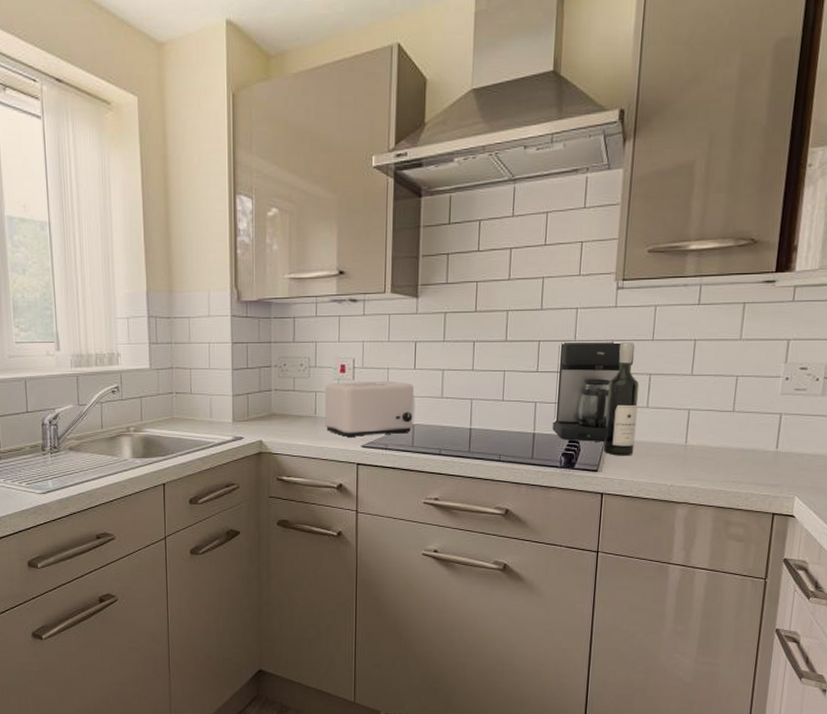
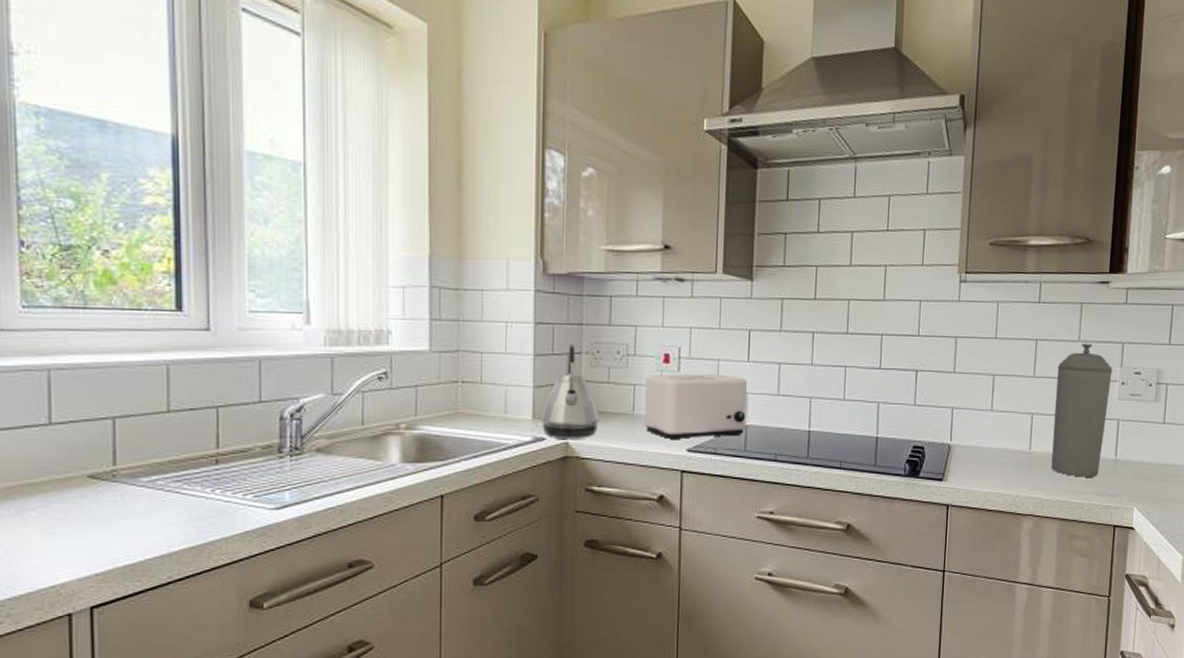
kettle: none [239,359,287,439] -> present [540,343,600,440]
coffee maker: present [552,341,635,443] -> none [896,336,979,449]
bottle: present [603,342,640,456] -> none [948,339,984,463]
canister: none [707,341,777,468] -> present [1051,343,1113,477]

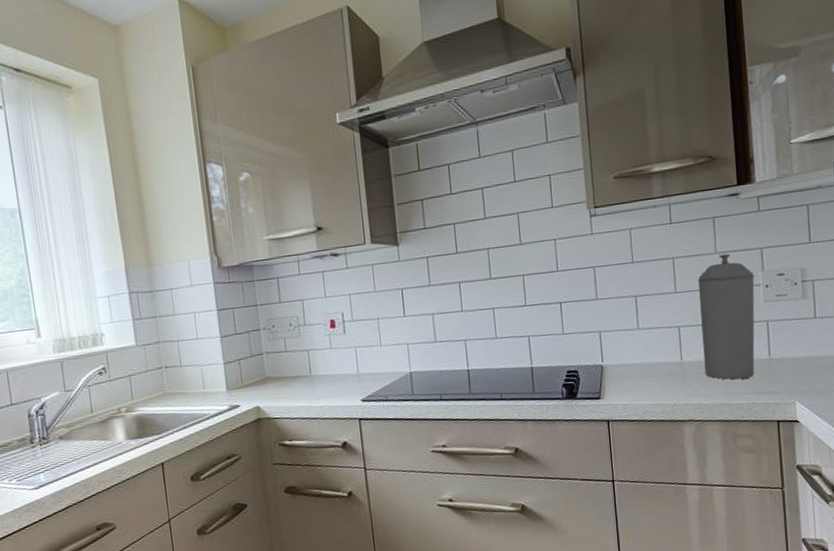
kettle: present [540,343,600,440] -> none [233,323,283,405]
toaster: present [644,373,747,440] -> none [317,330,410,393]

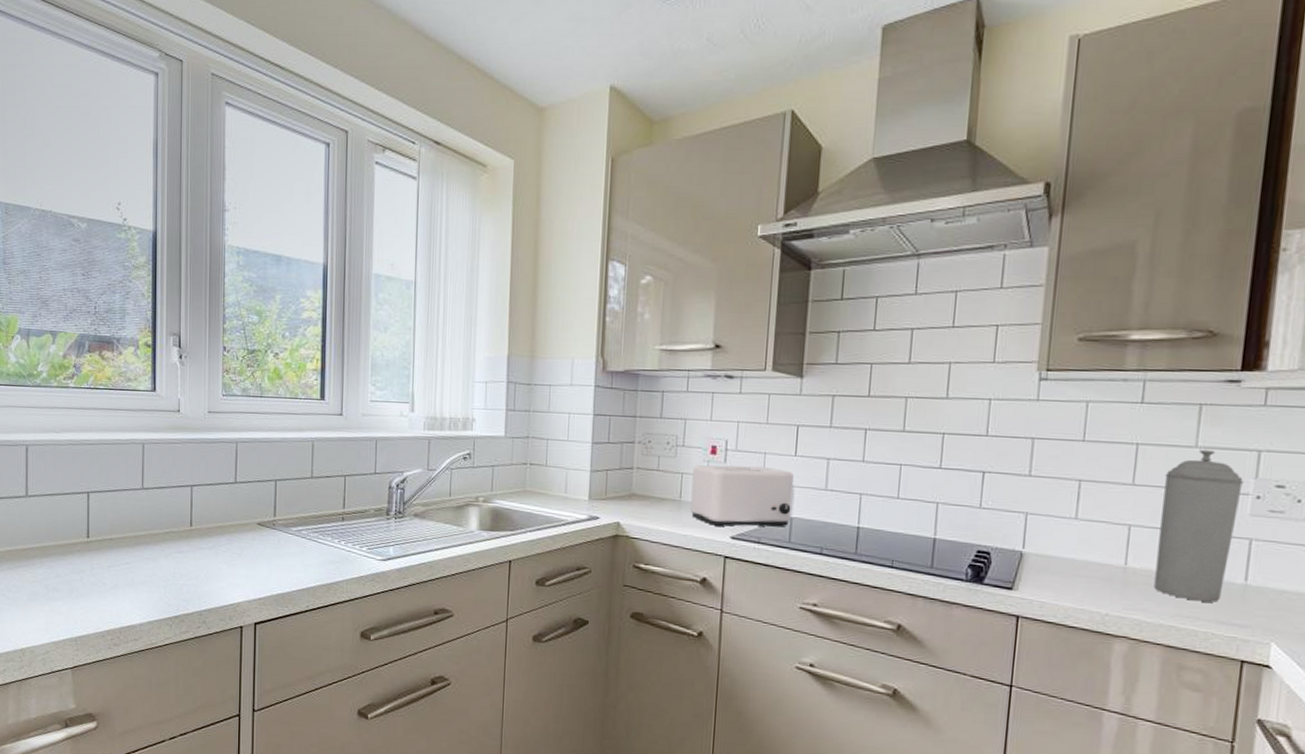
toaster: none [317,330,410,393] -> present [690,464,794,527]

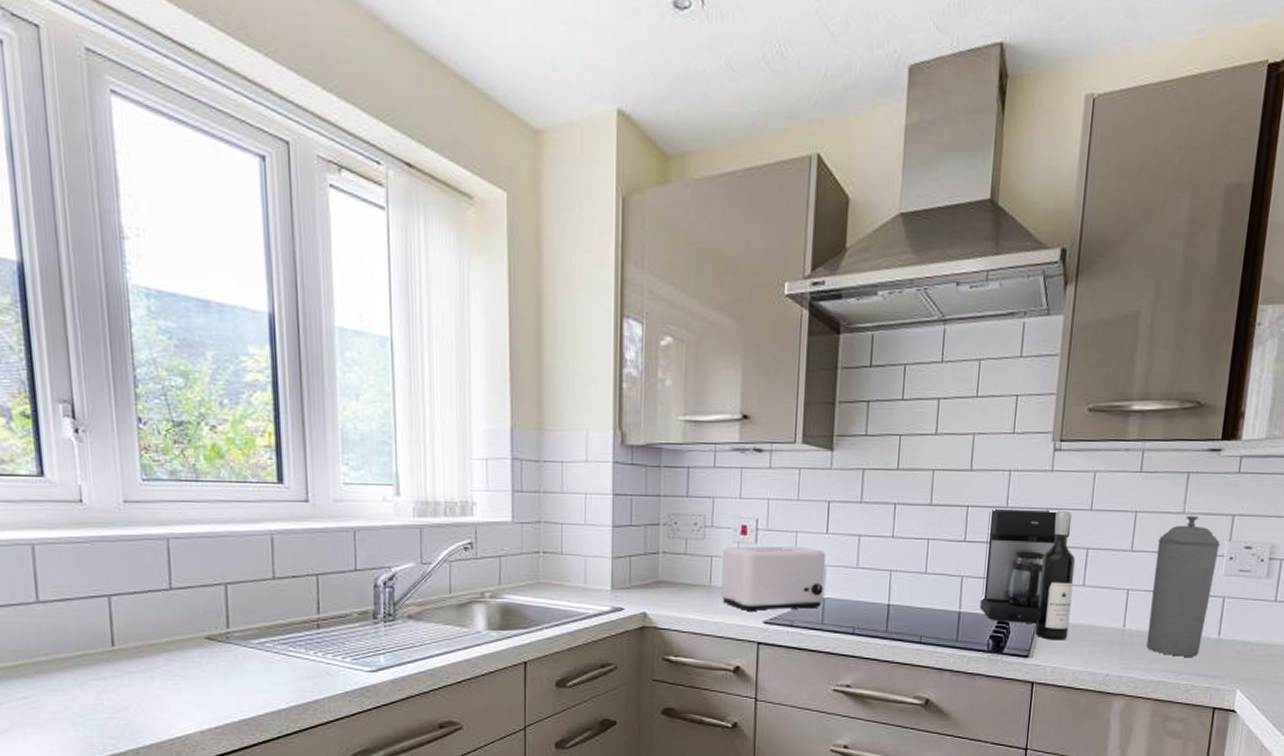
coffee maker: none [957,436,1062,556] -> present [979,508,1072,625]
bottle: none [1019,441,1067,574] -> present [1035,511,1076,640]

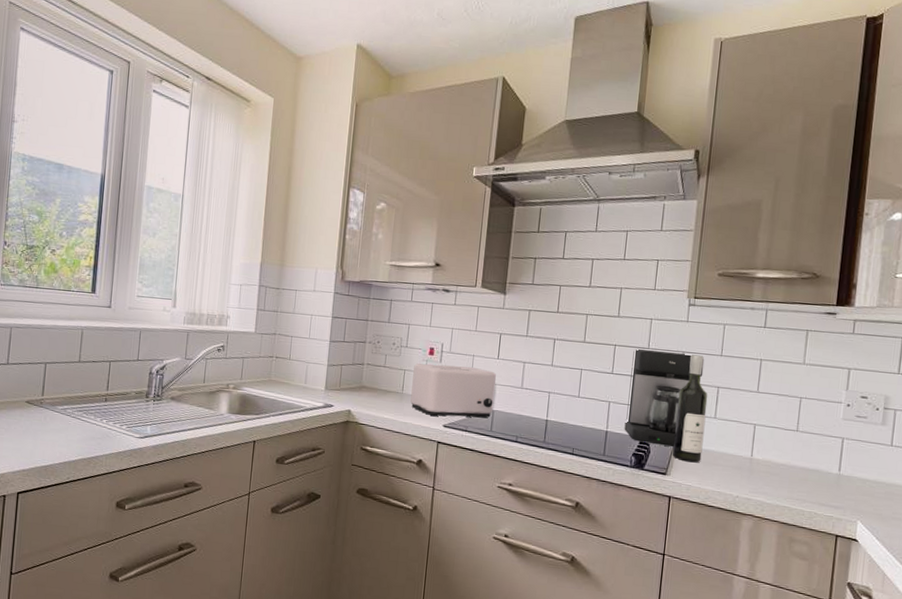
canister: present [1146,515,1221,657] -> none [772,366,839,488]

